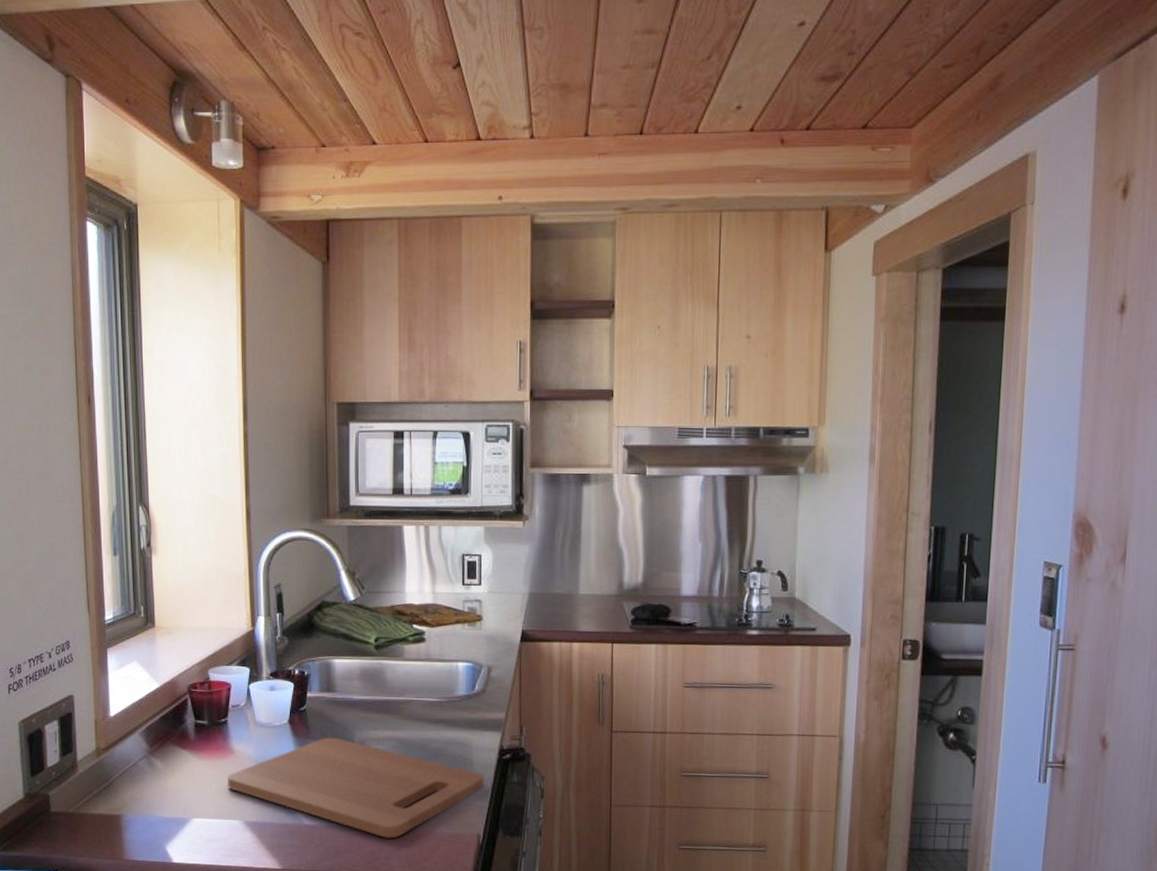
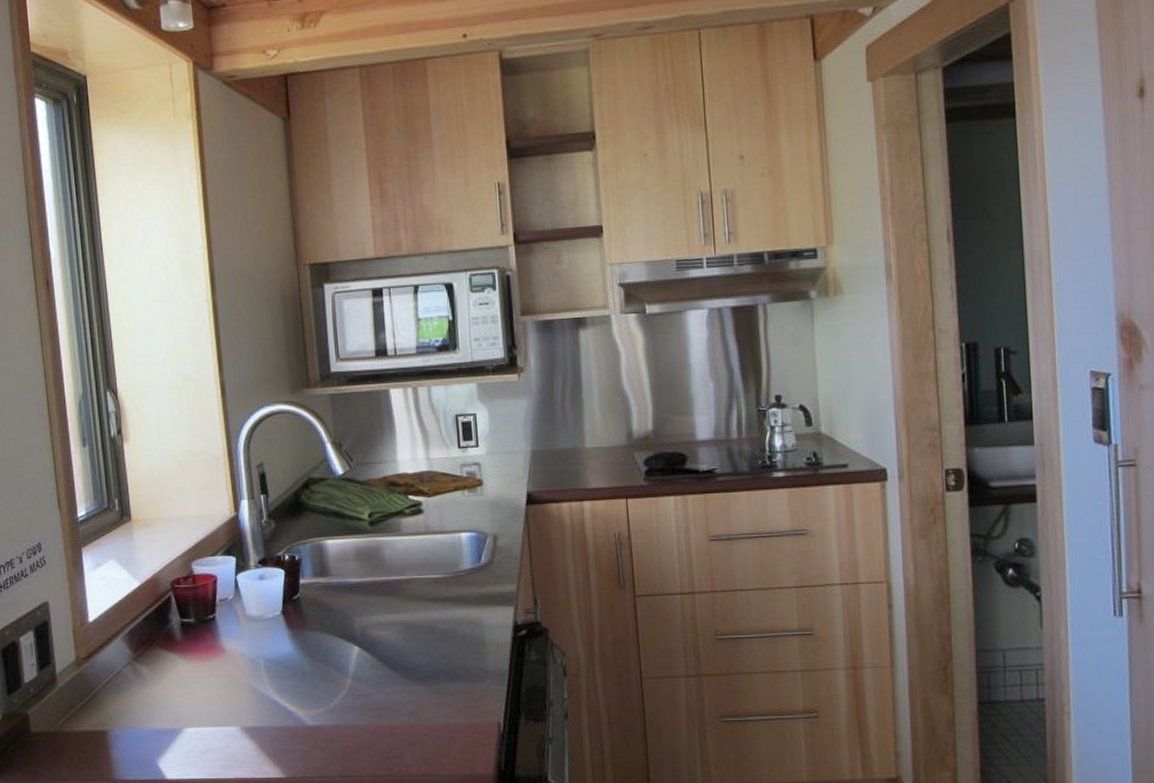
cutting board: present [228,737,485,839] -> none [220,626,501,734]

